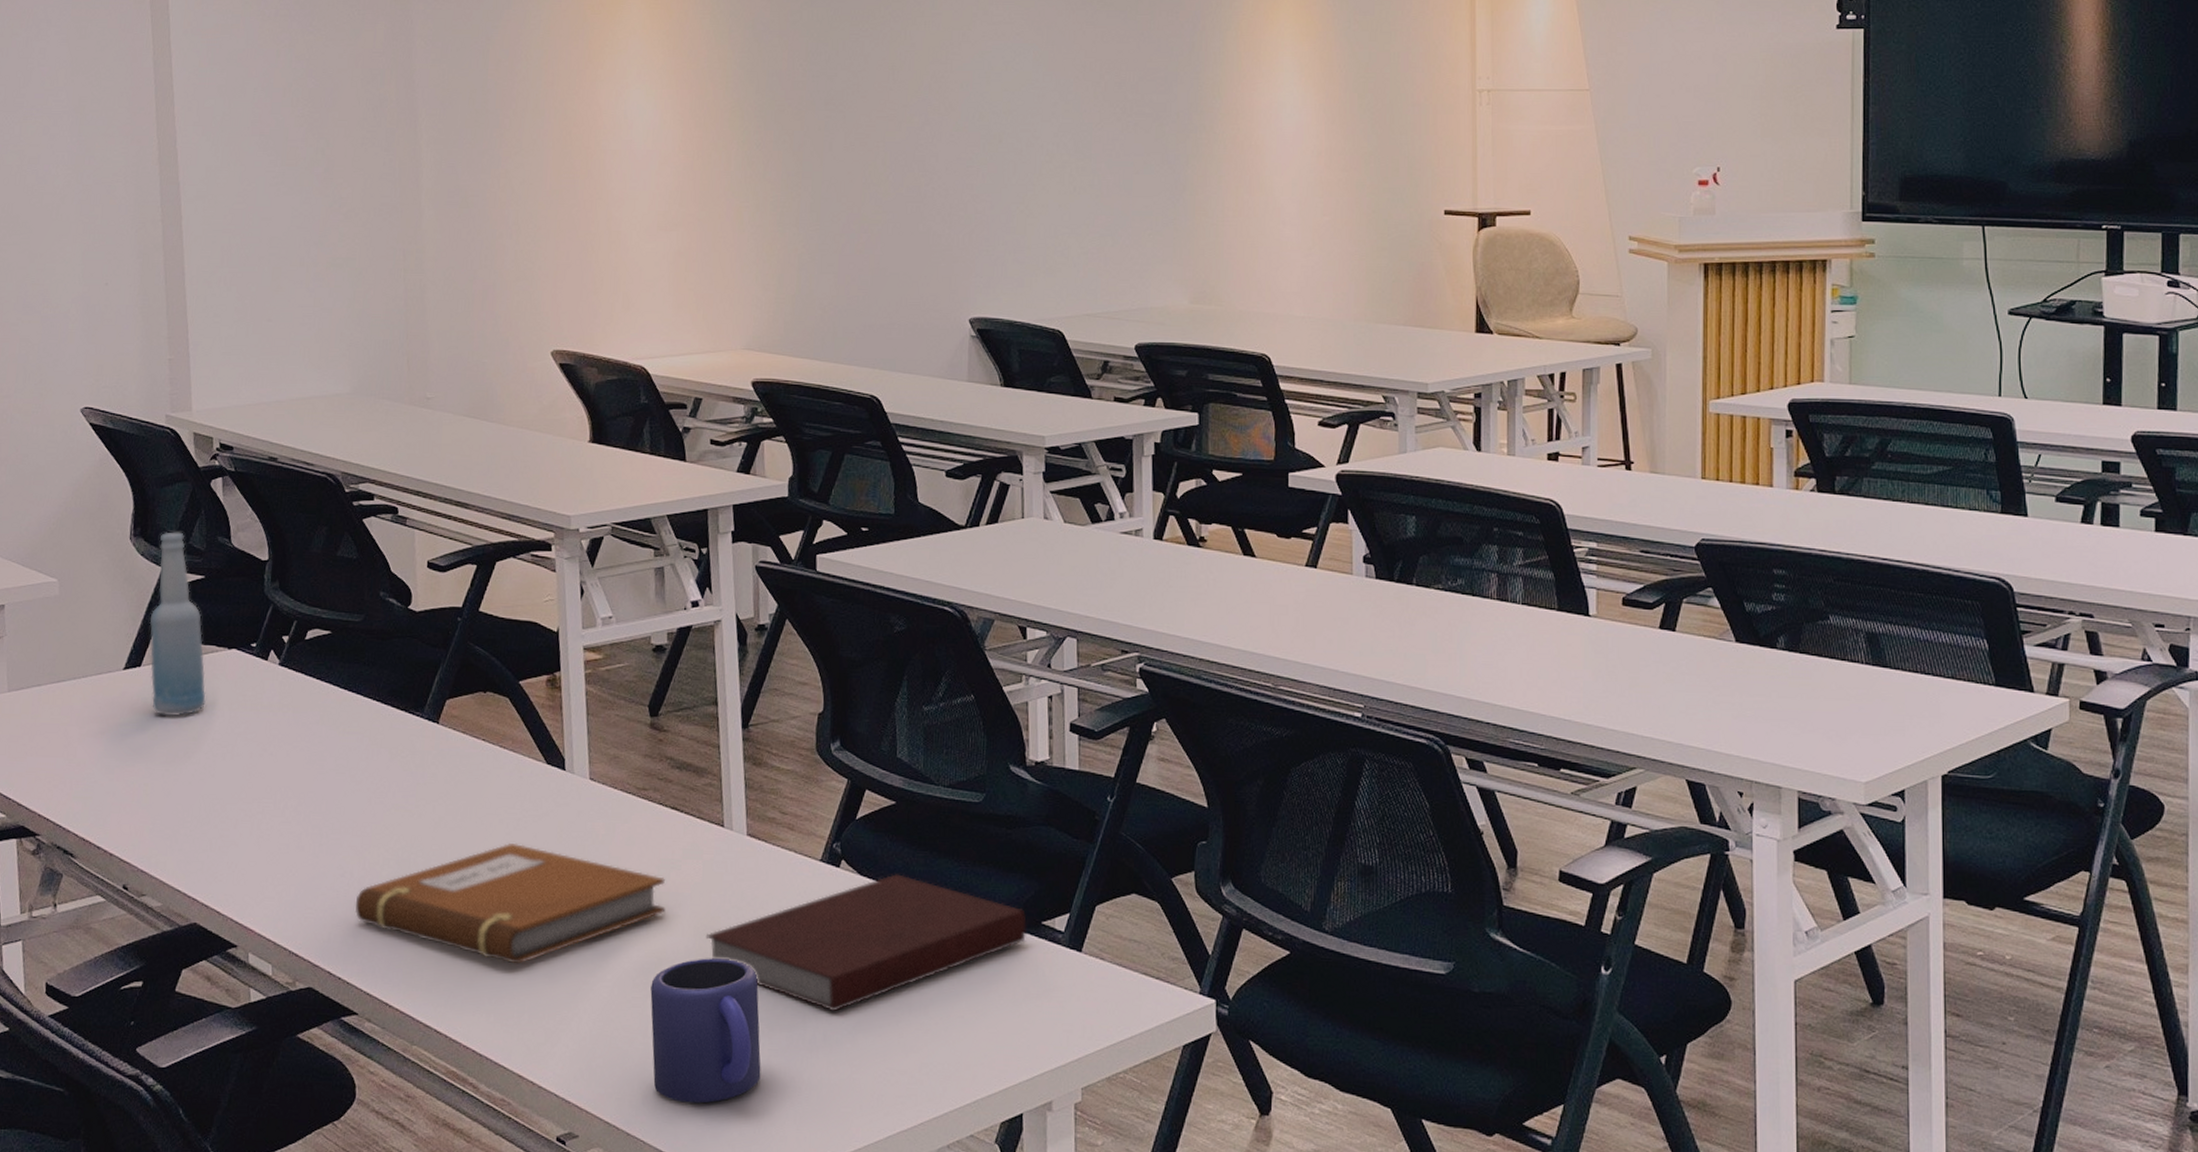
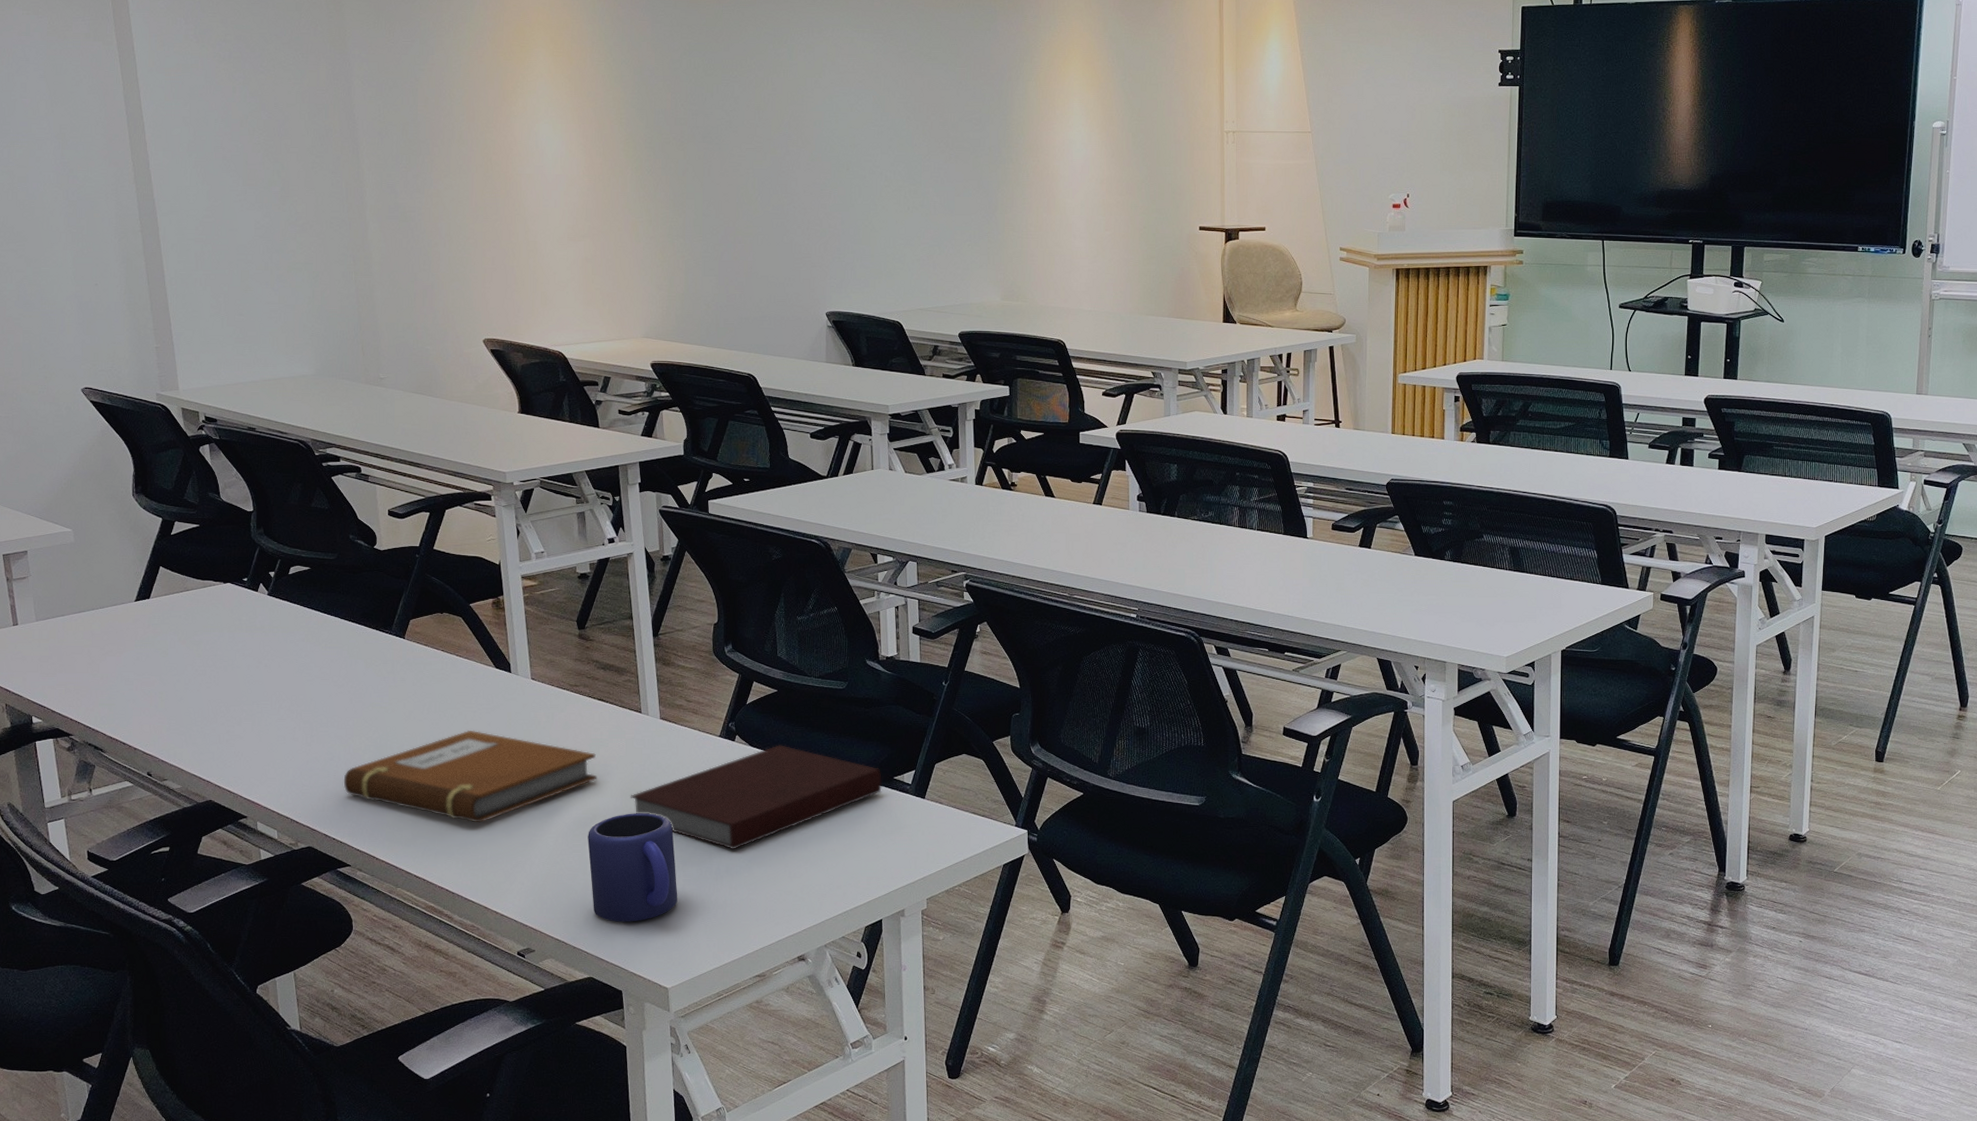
bottle: present [149,532,206,717] -> none [154,489,207,638]

